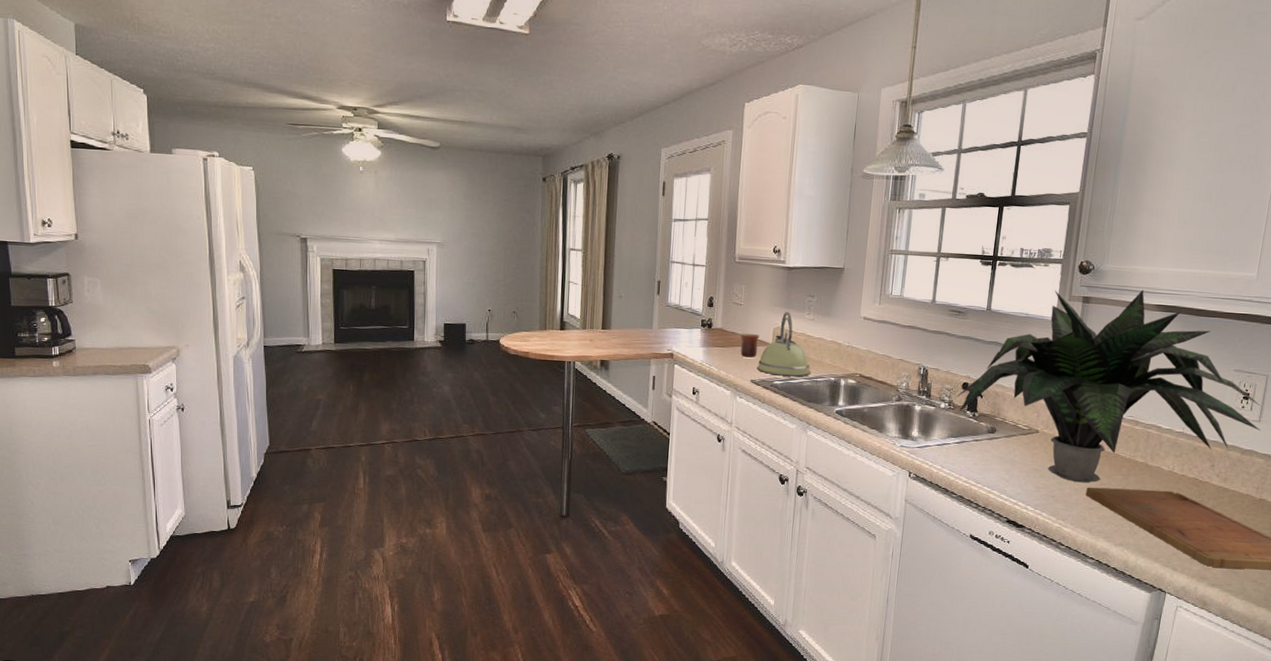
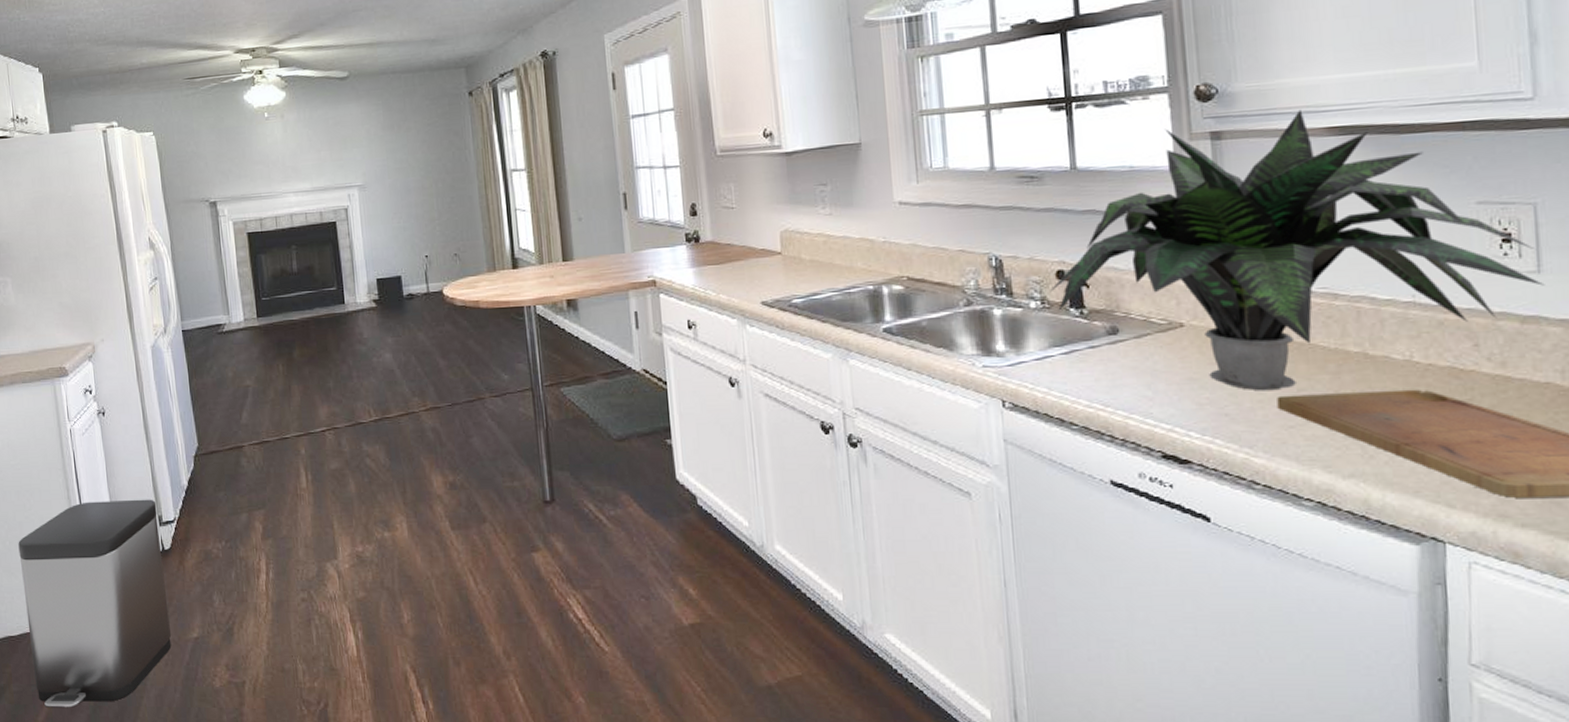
pedal bin: none [91,483,229,652] -> present [18,499,172,708]
mug: present [740,333,759,358] -> none [738,242,765,274]
kettle: present [756,312,811,377] -> none [766,209,840,292]

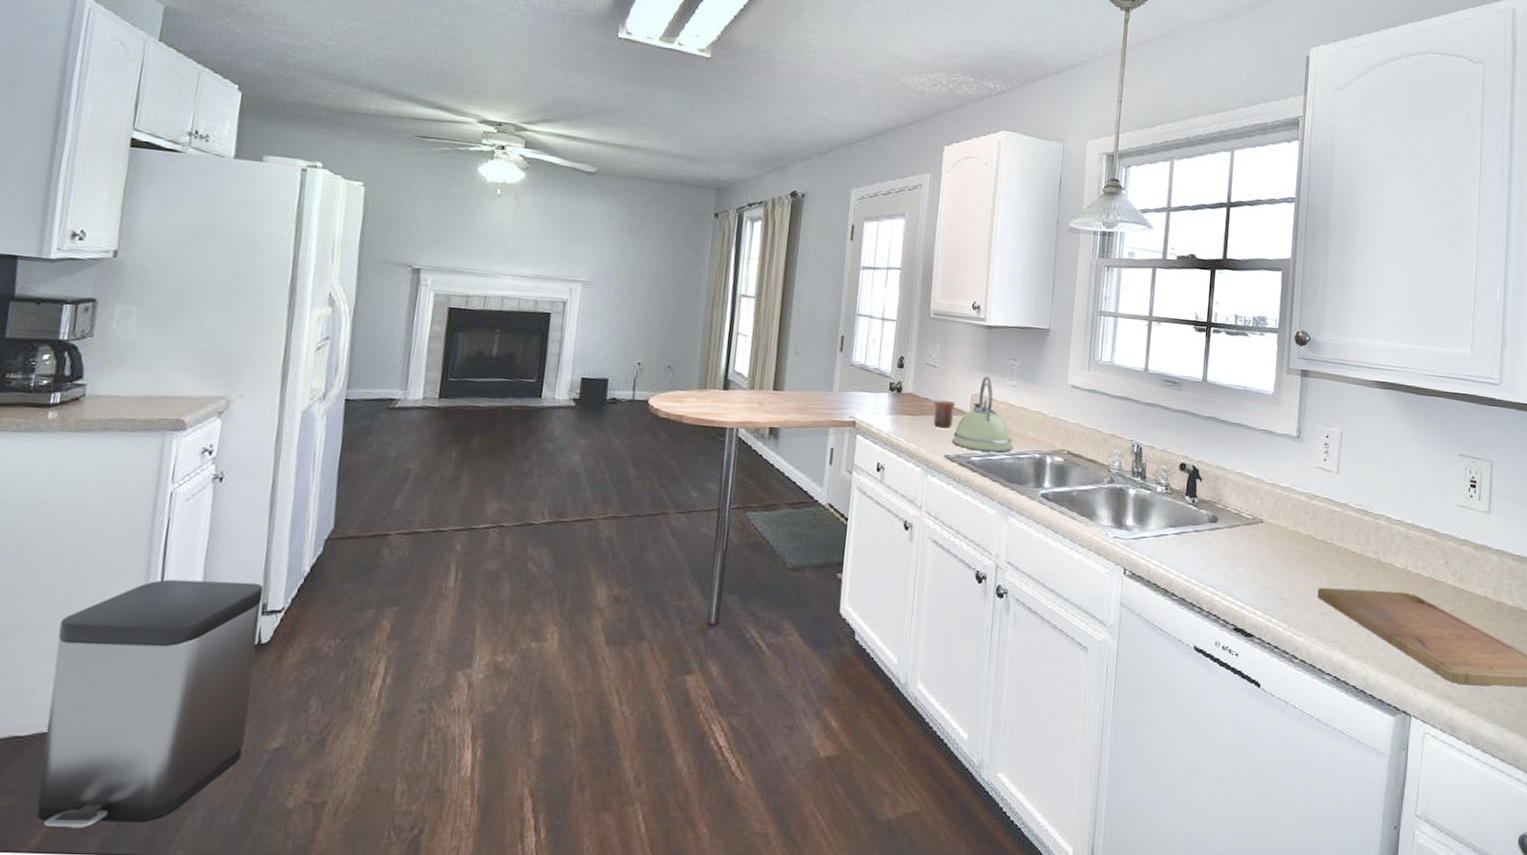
mug: none [738,242,765,274] -> present [933,399,955,429]
kettle: none [766,209,840,292] -> present [951,376,1014,452]
potted plant: present [1050,109,1545,391] -> none [1173,361,1491,583]

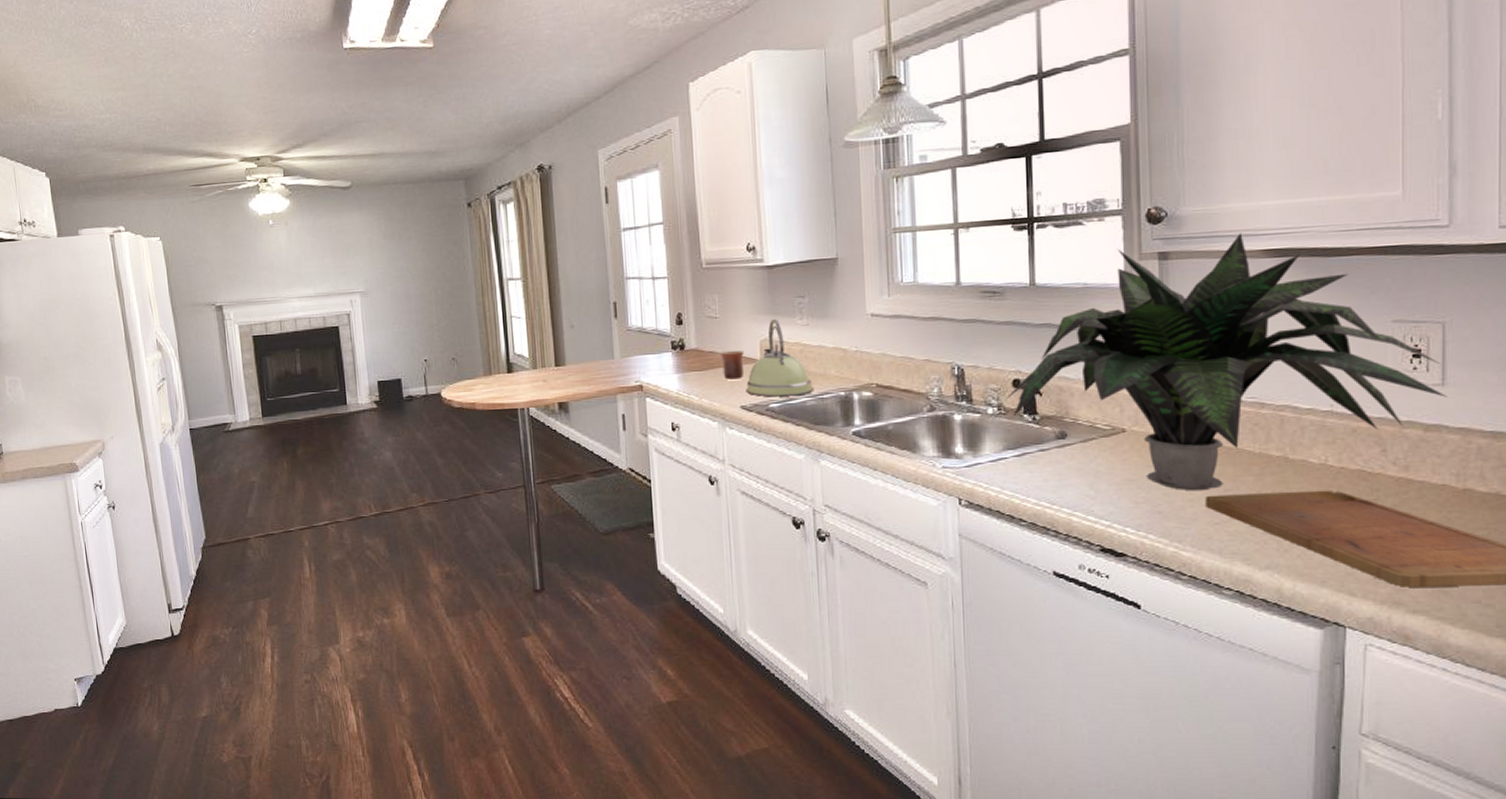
pedal bin: present [37,579,264,829] -> none [32,588,181,782]
potted plant: none [1173,361,1491,583] -> present [1006,232,1448,491]

